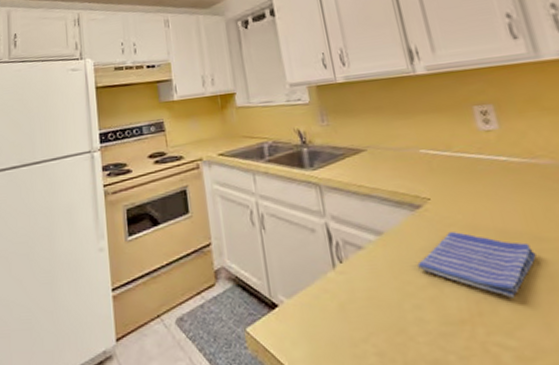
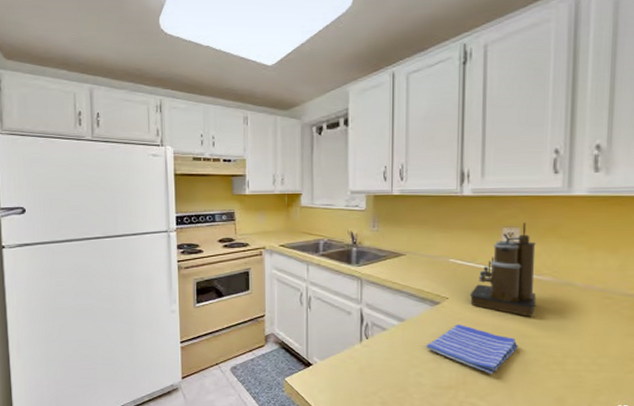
coffee maker: none [455,97,544,213] -> present [470,222,536,317]

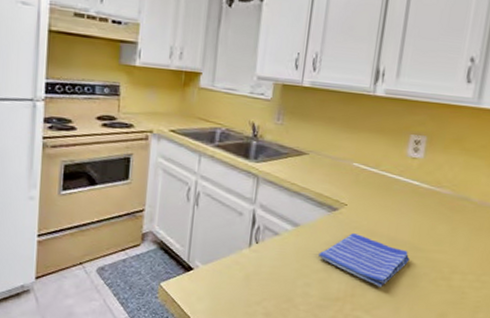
coffee maker: present [470,222,536,317] -> none [368,131,440,230]

